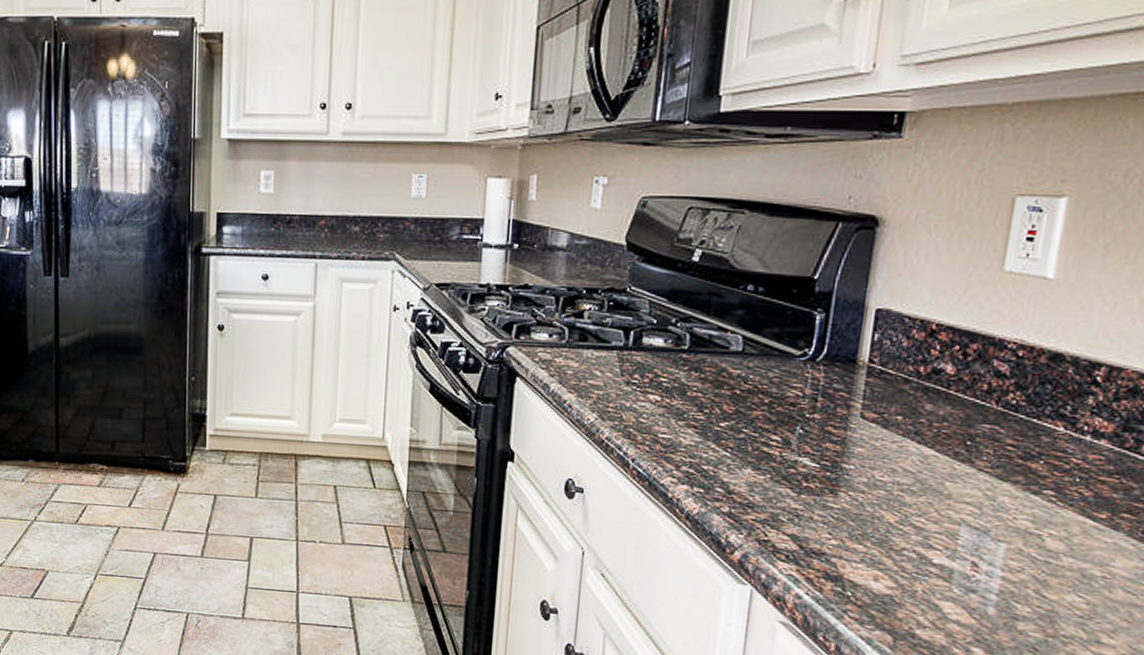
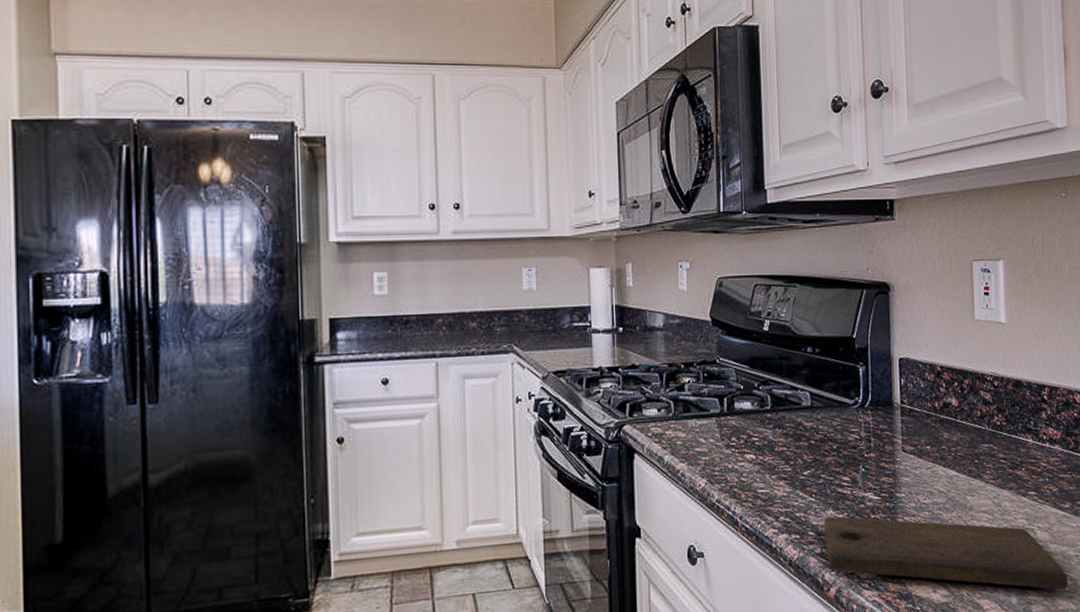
cutting board: none [736,475,1083,613] -> present [823,516,1068,590]

